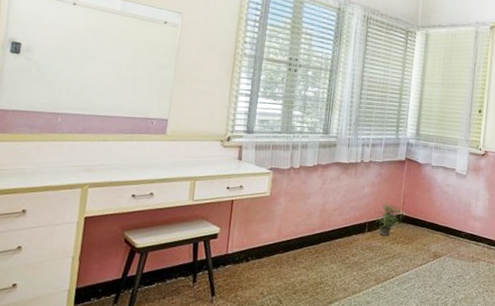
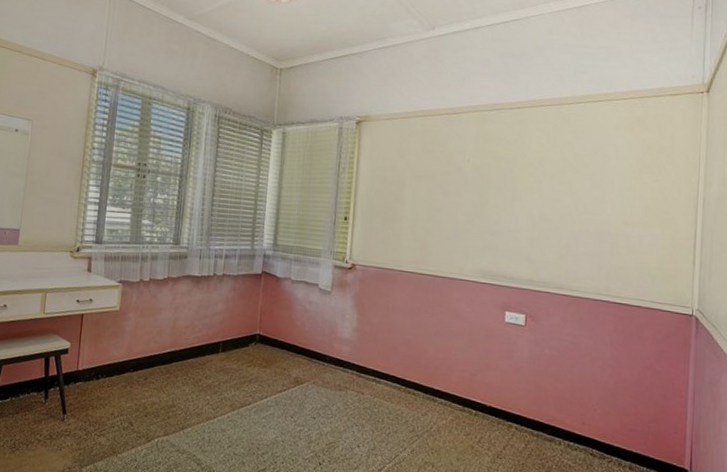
potted plant: present [374,200,404,236] -> none [229,317,262,357]

